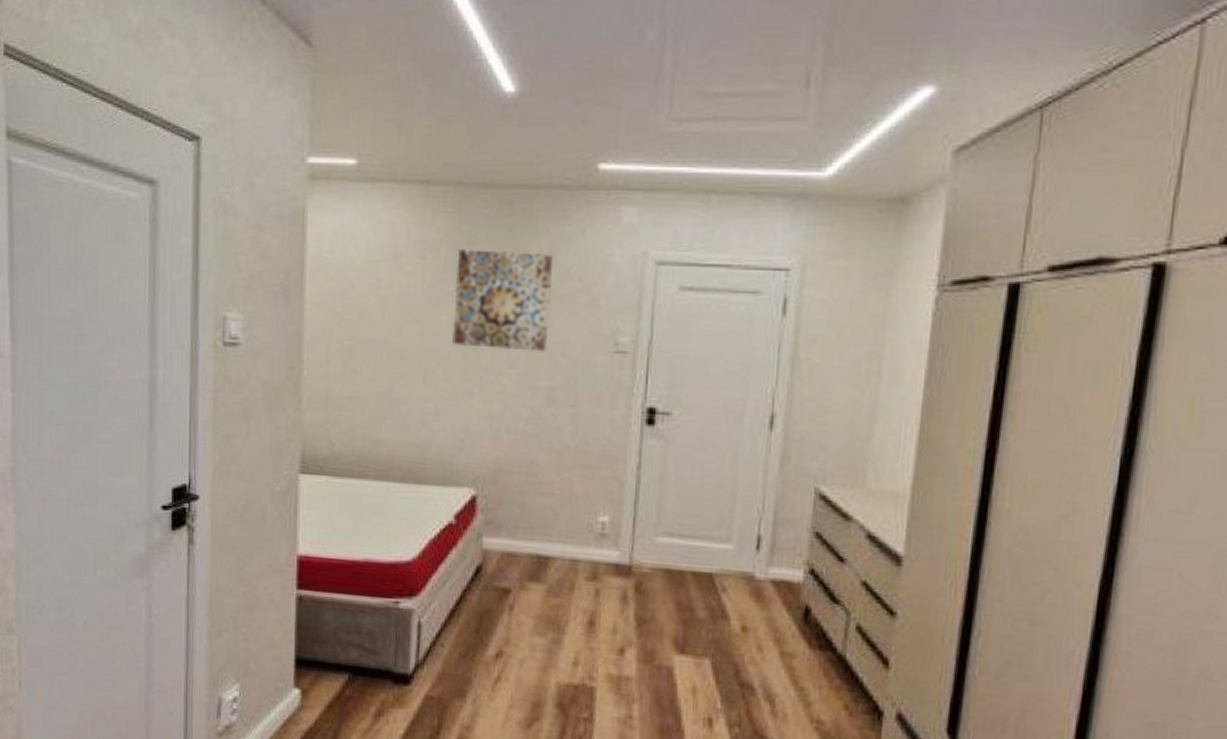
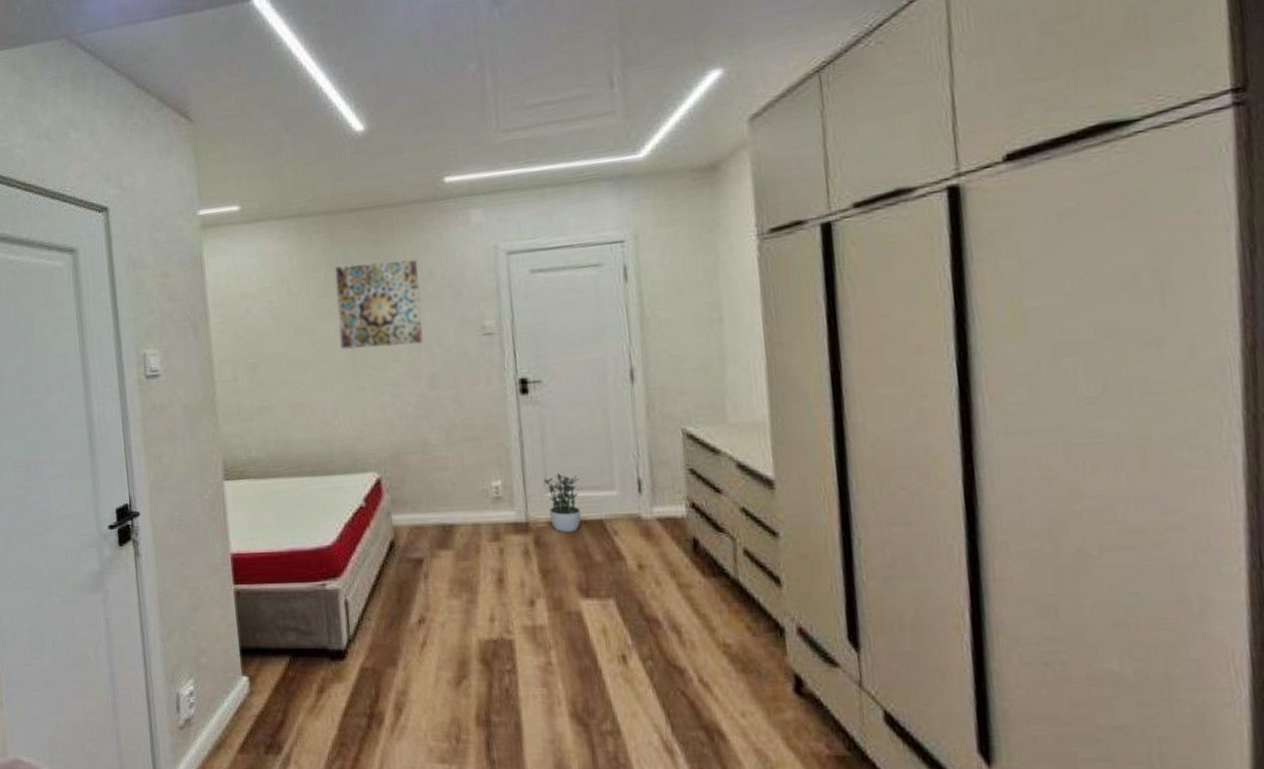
potted plant: none [655,516,694,582] -> present [543,472,581,532]

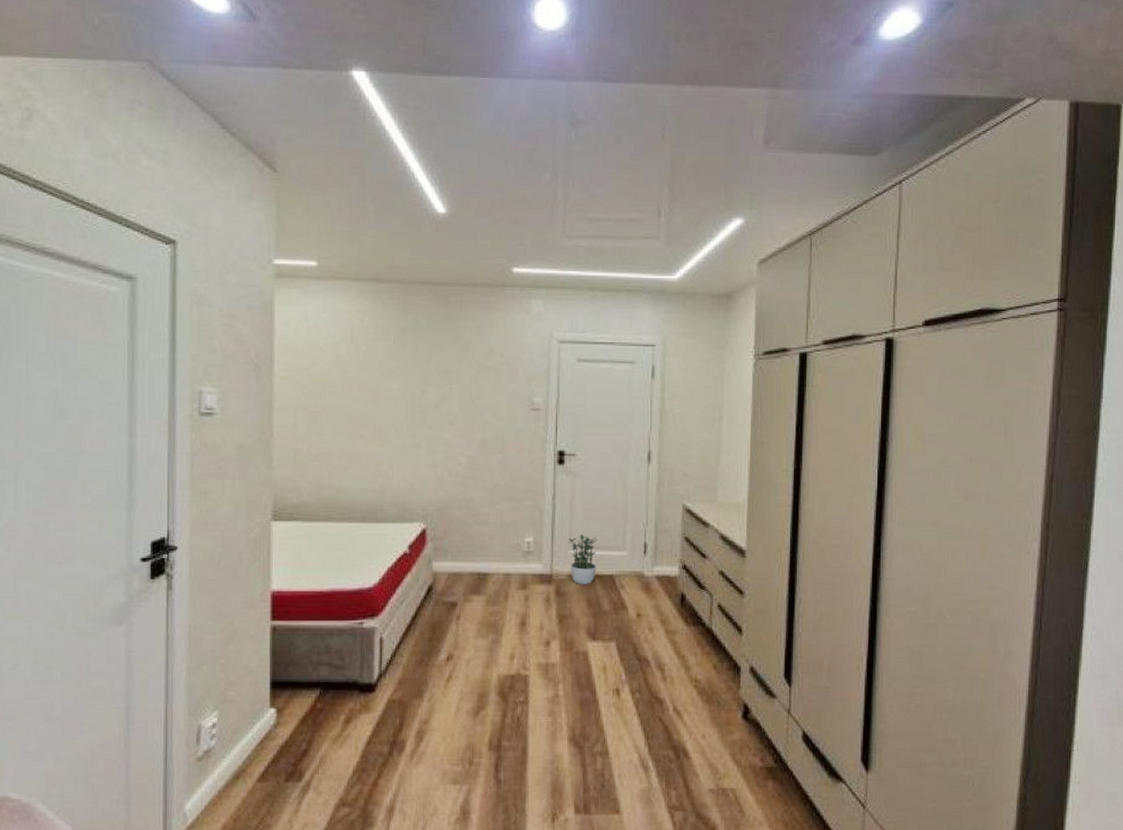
wall art: present [335,259,423,349] -> none [402,331,481,411]

